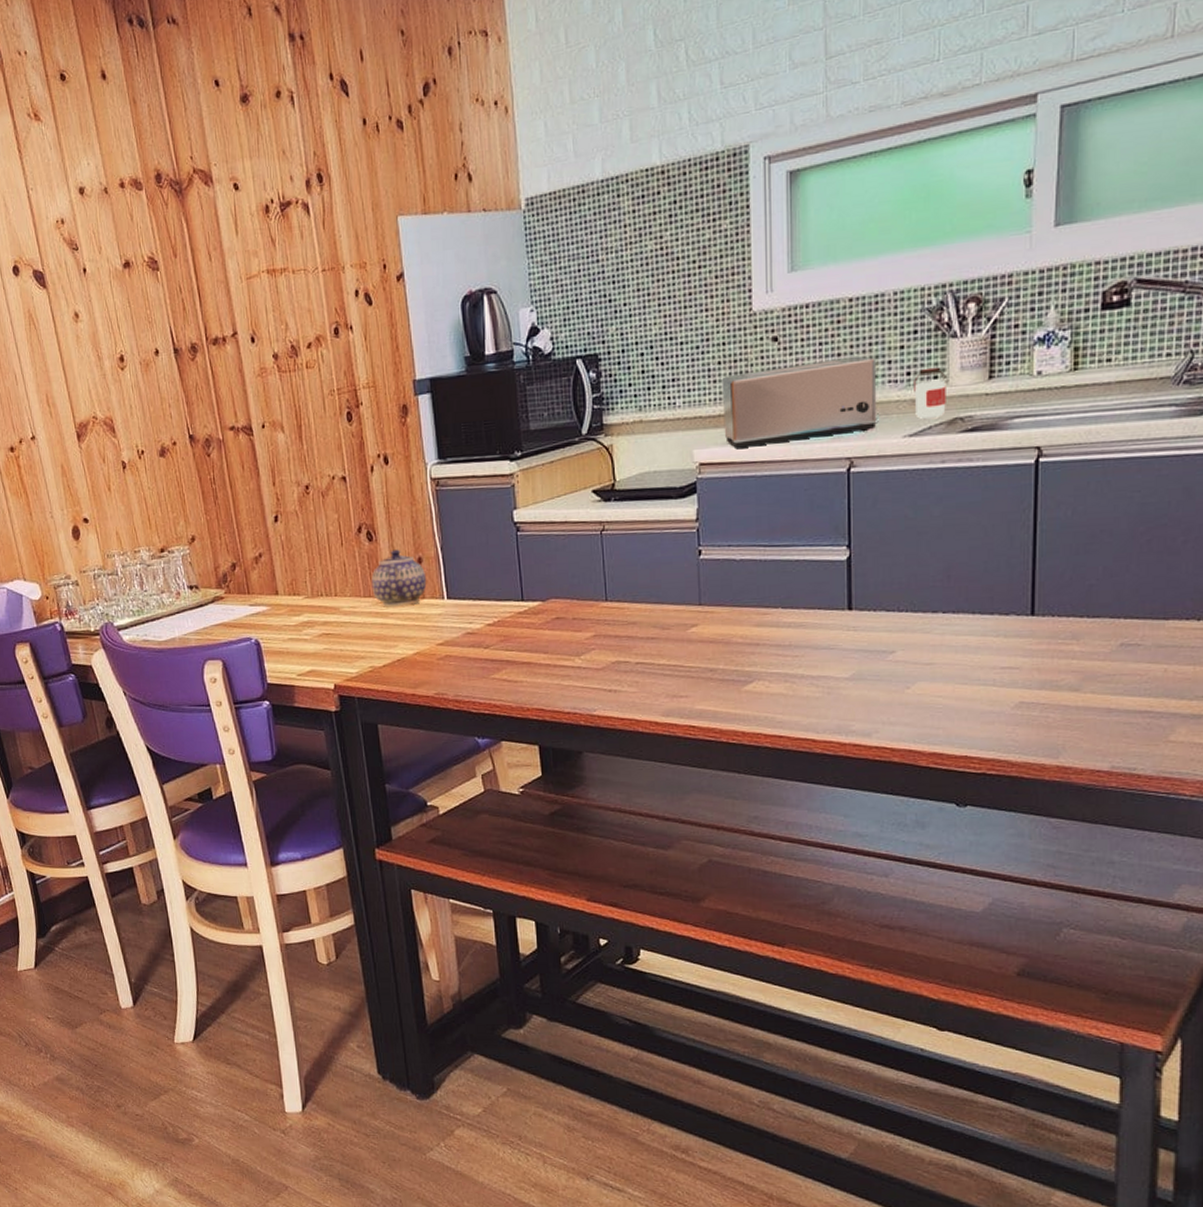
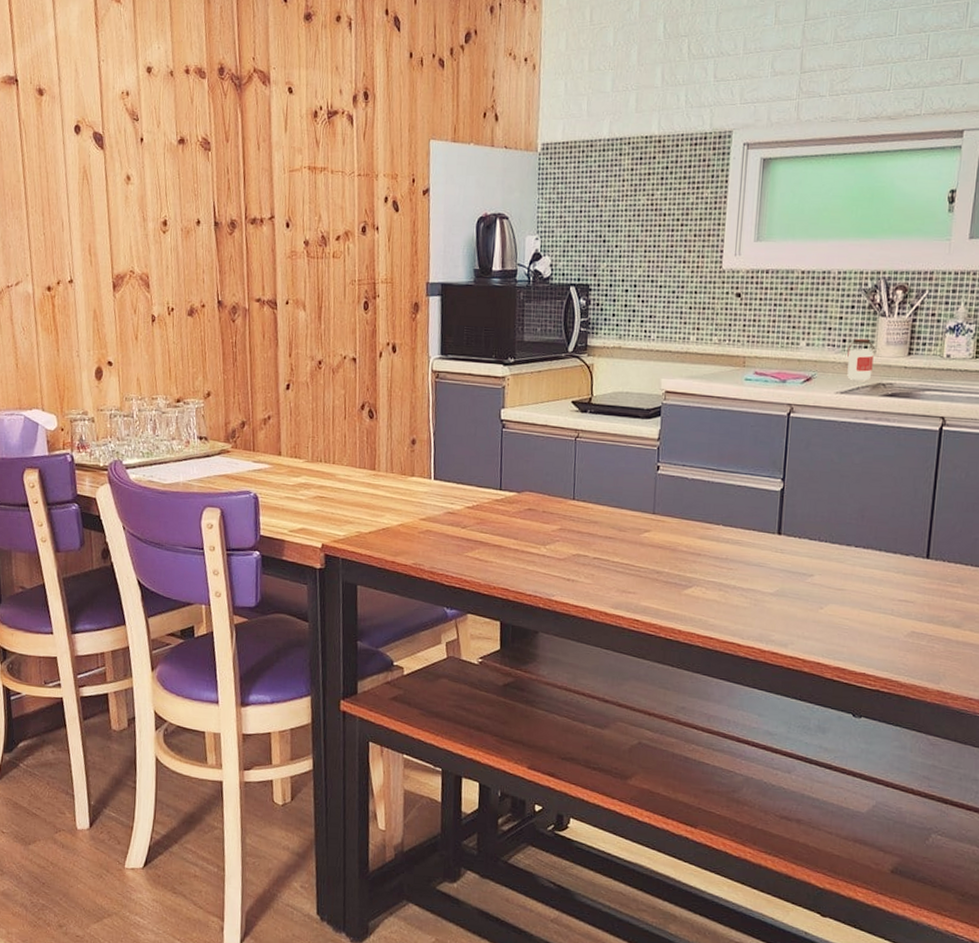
teapot: present [371,549,427,608] -> none [367,429,418,482]
toaster: present [721,355,877,448] -> none [688,319,820,383]

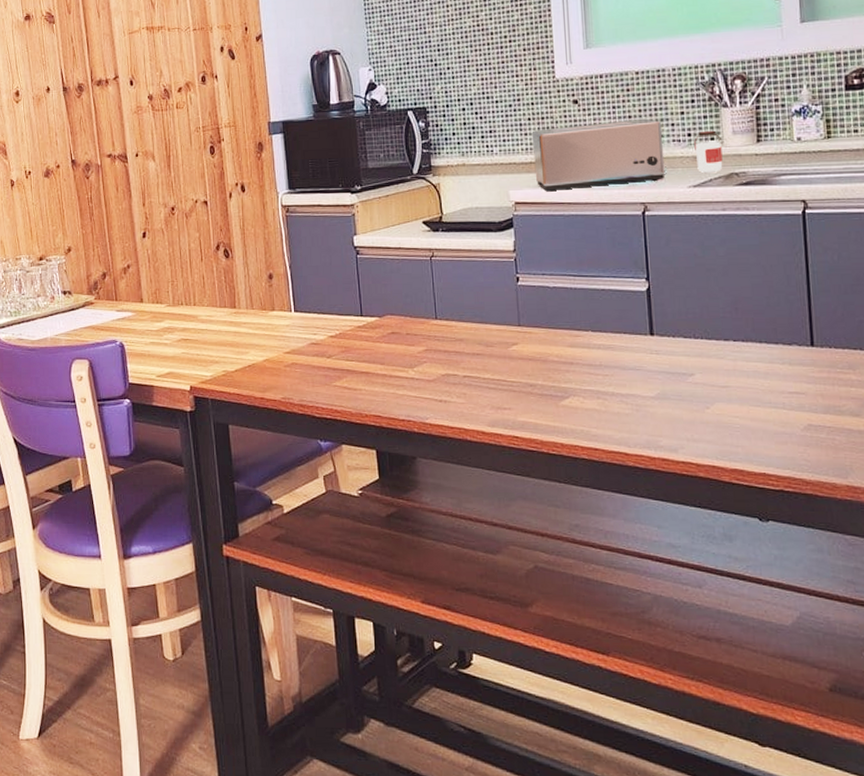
toaster: none [688,319,820,383] -> present [531,118,665,191]

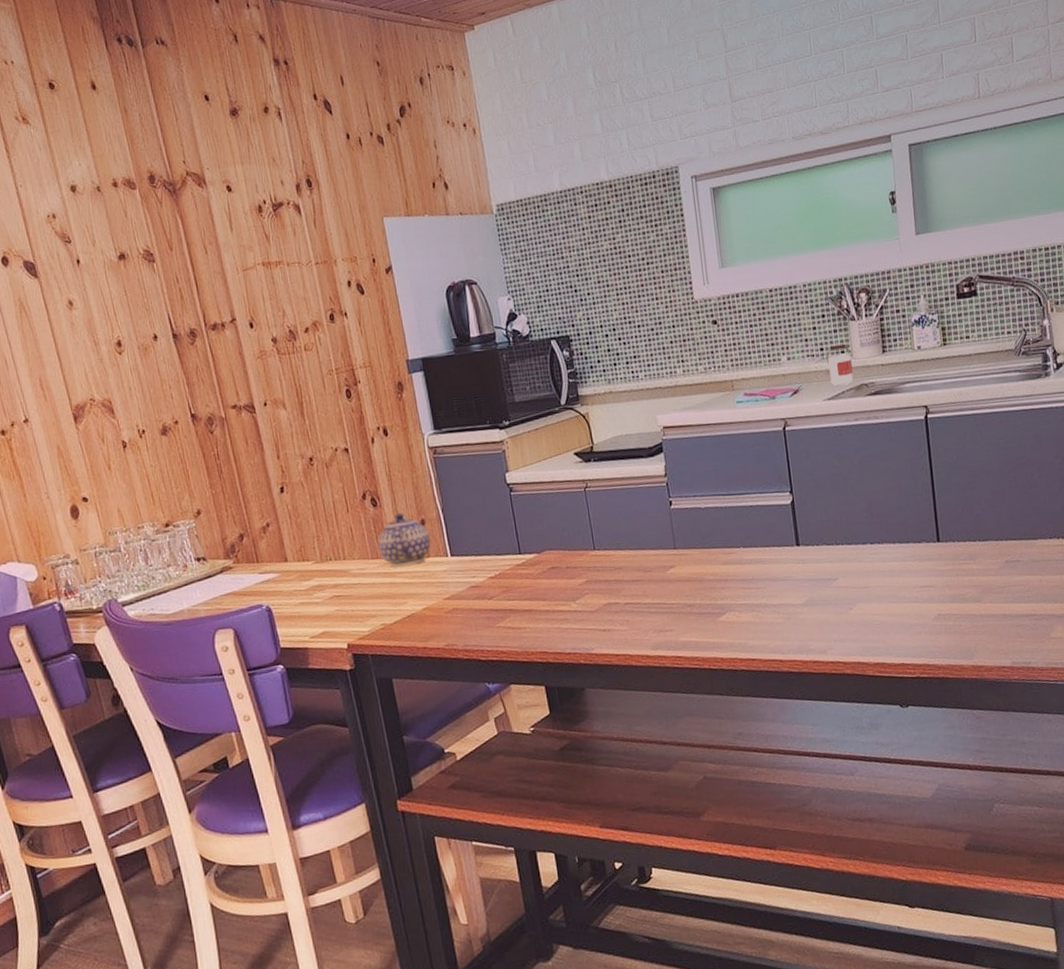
teapot: none [227,266,276,318] -> present [377,513,431,568]
toaster: present [531,118,665,191] -> none [674,335,802,413]

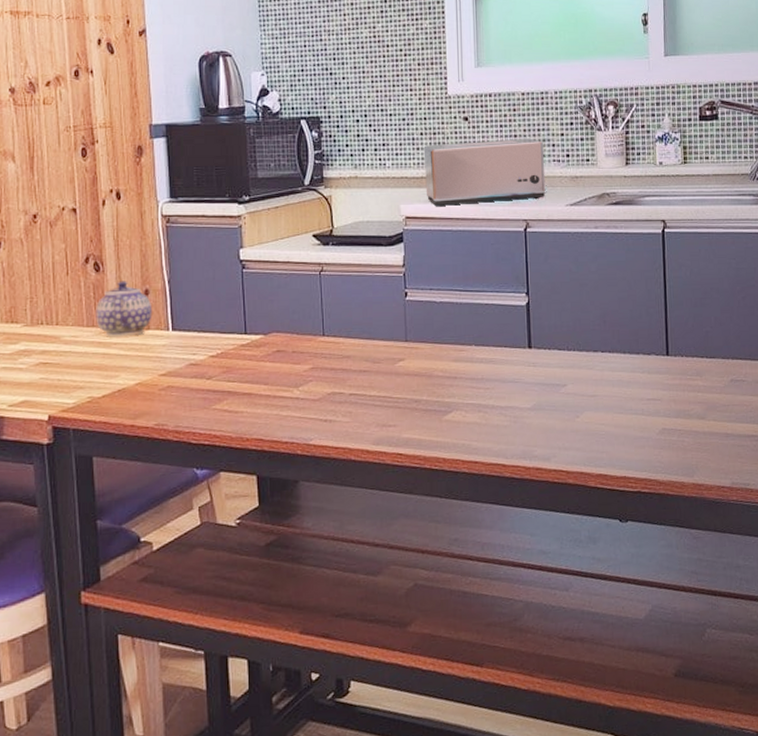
toaster: none [674,335,802,413] -> present [423,138,546,206]
jar: present [826,343,853,386] -> none [572,152,597,192]

